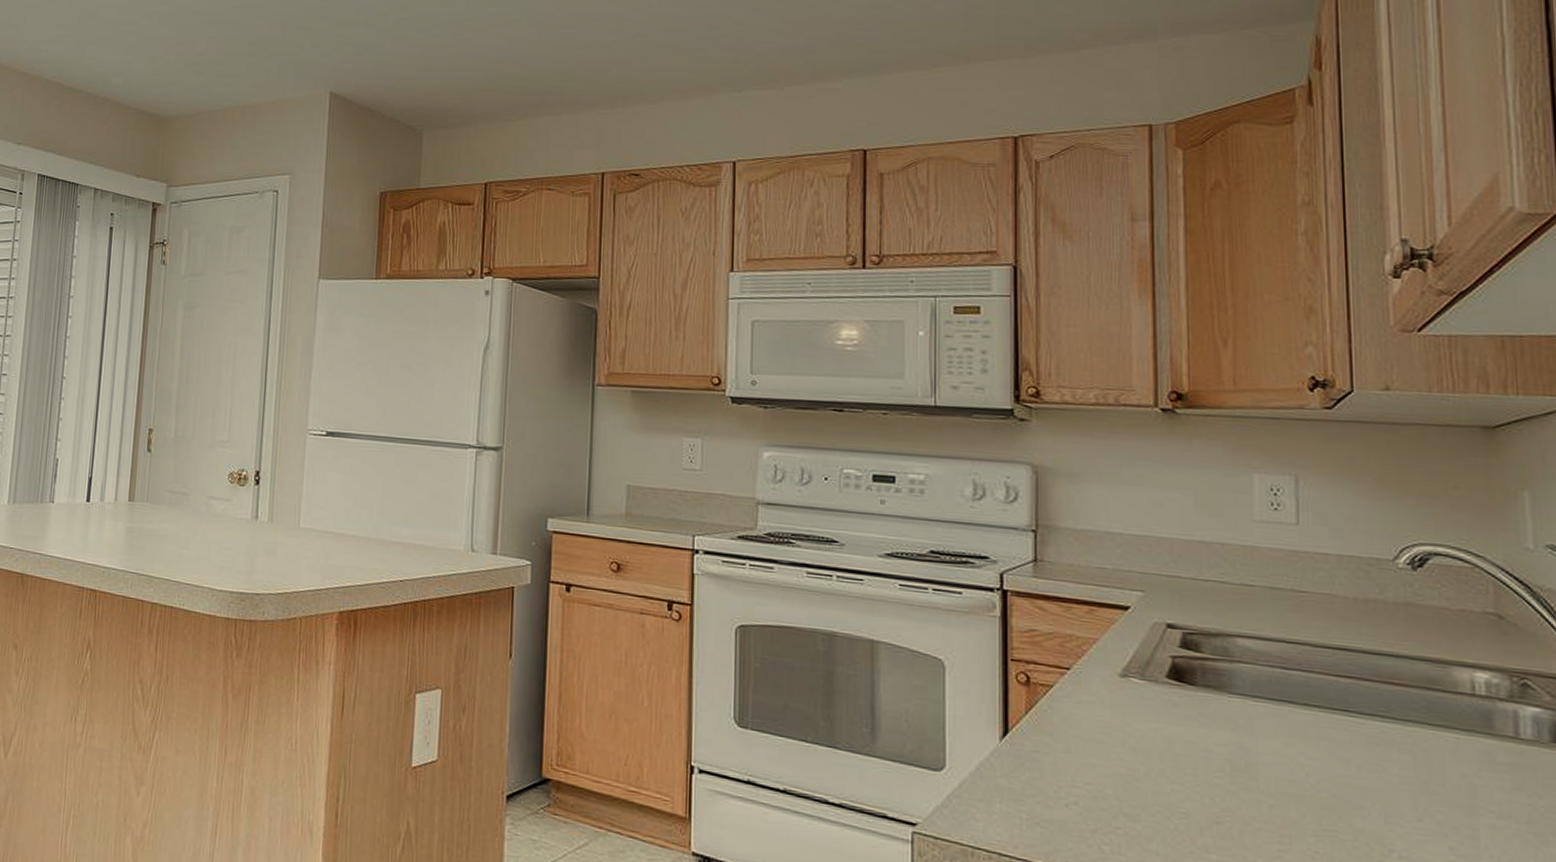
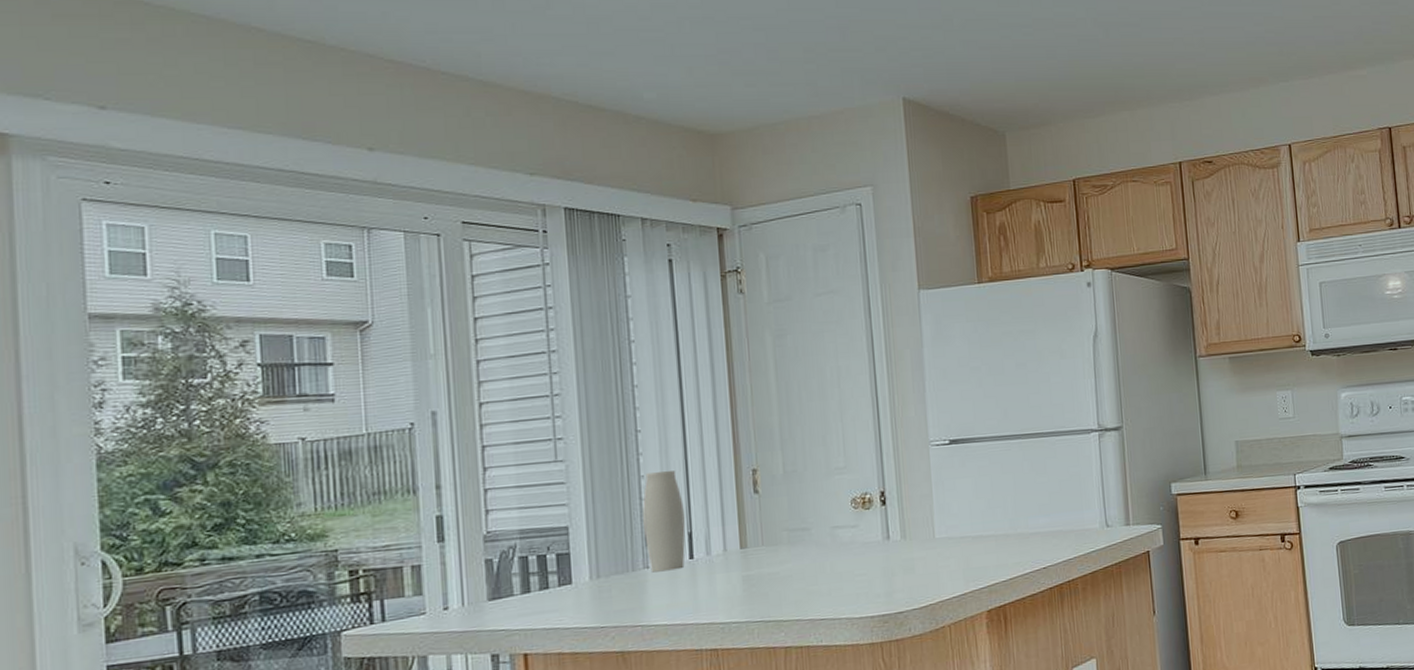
vase: none [54,417,89,510] -> present [642,471,686,573]

